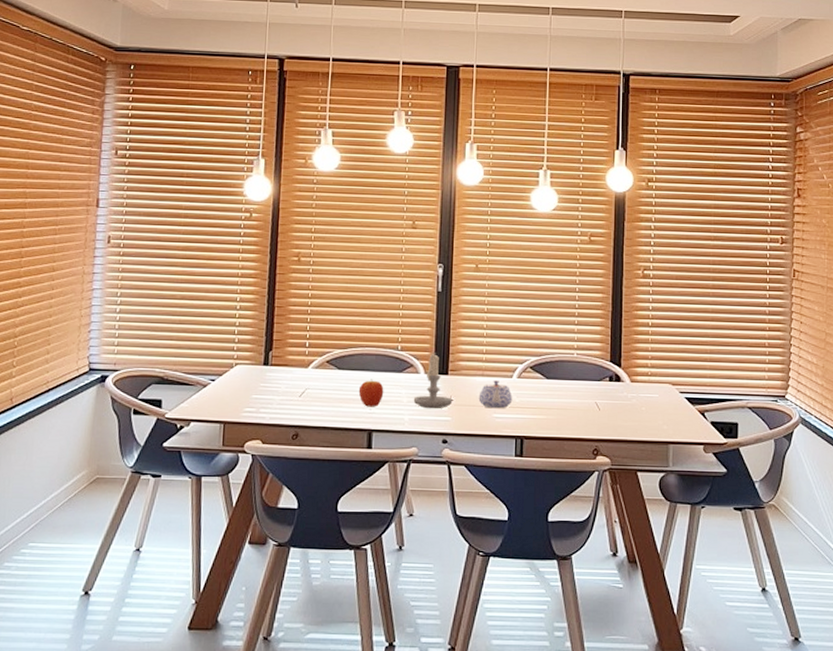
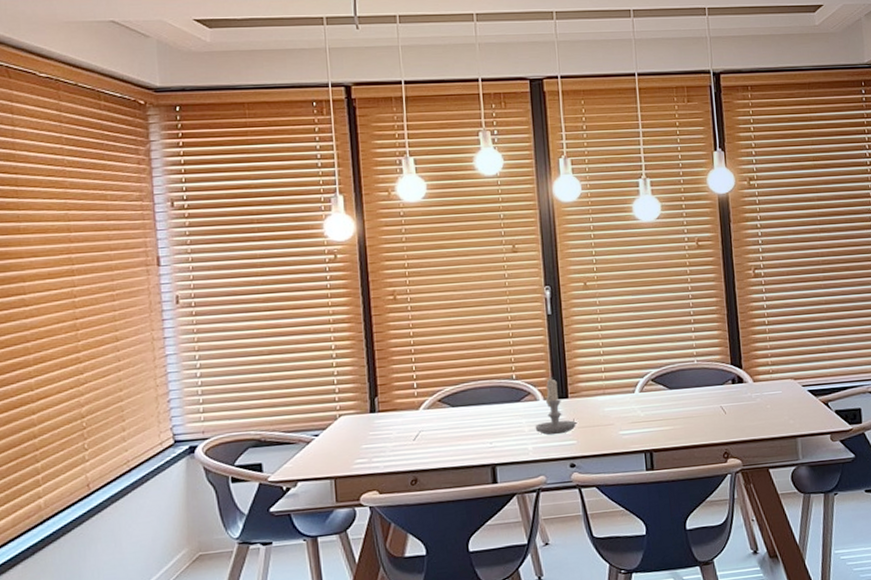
fruit: present [358,379,384,407] -> none [476,412,504,442]
teapot: present [478,380,513,409] -> none [602,397,638,426]

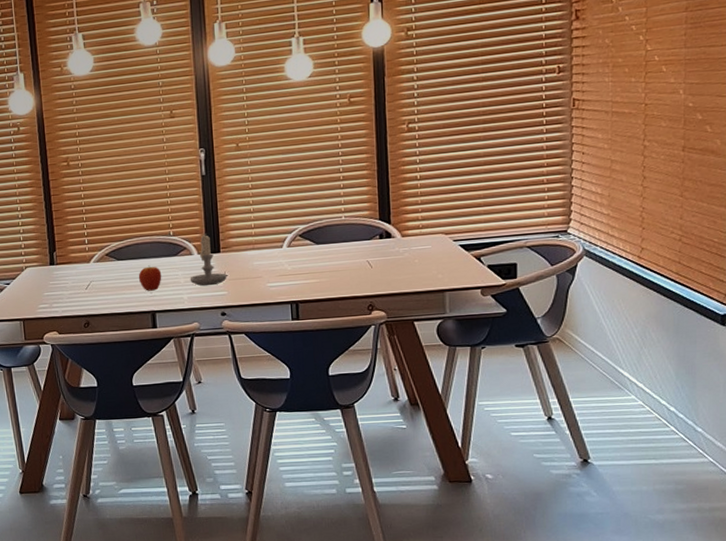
fruit: none [476,412,504,442] -> present [138,265,162,291]

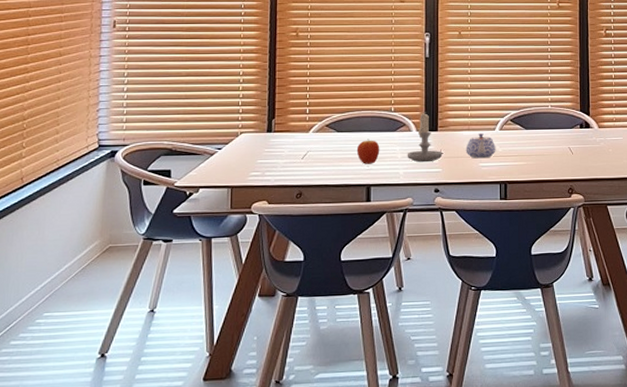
teapot: none [251,252,285,279] -> present [466,133,496,159]

